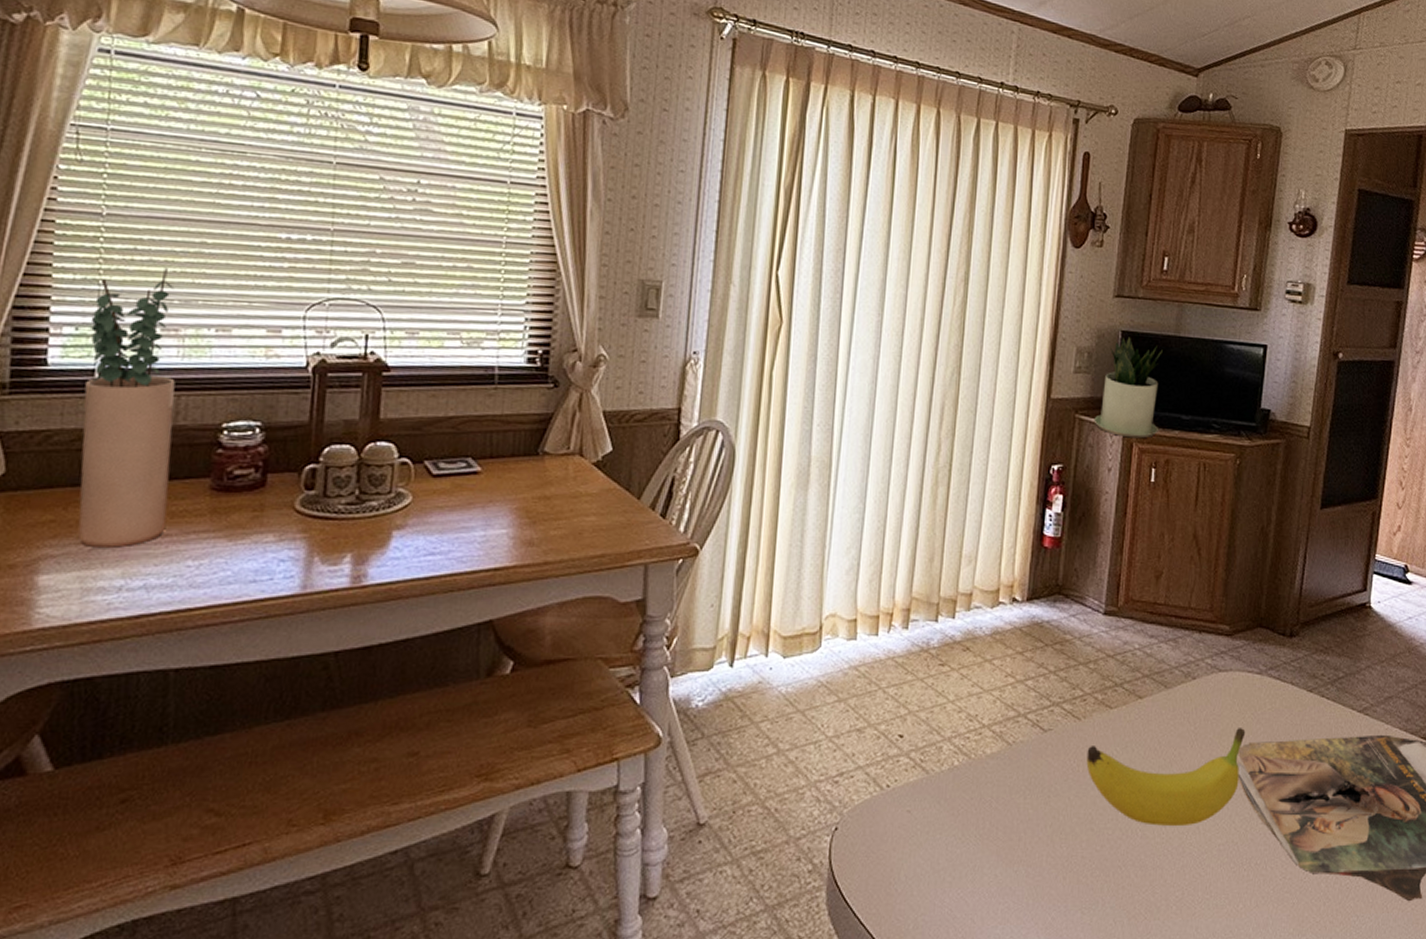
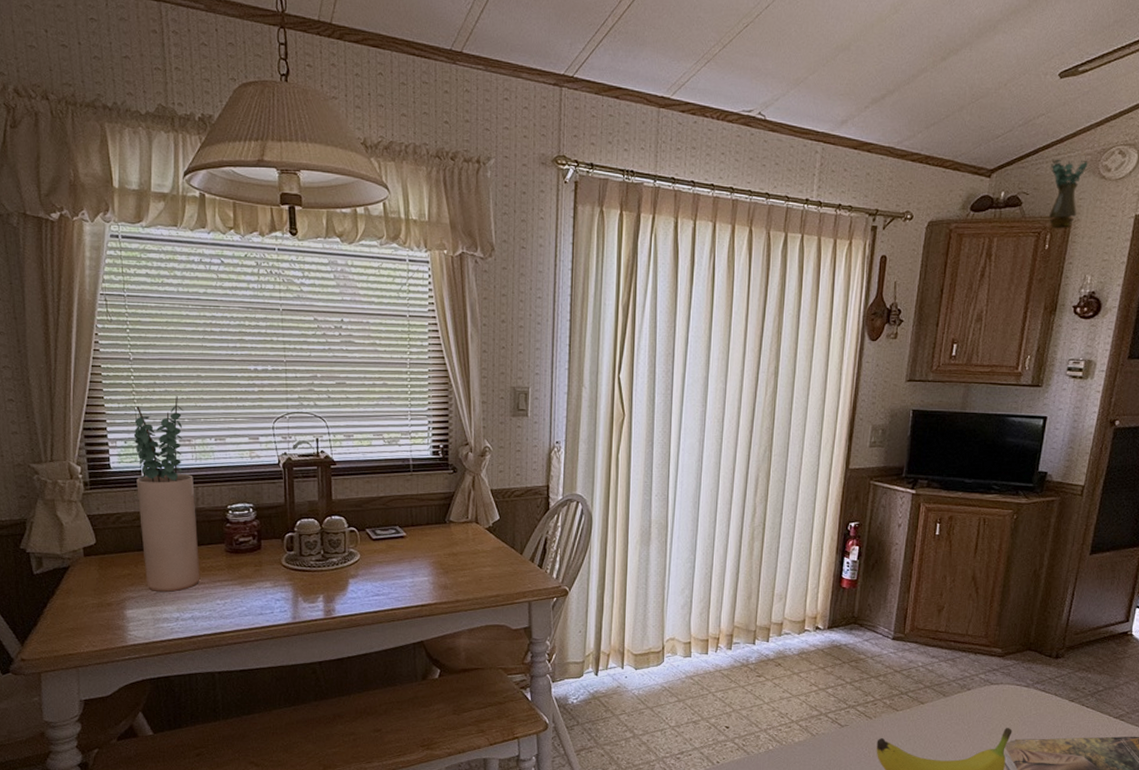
planter: present [1094,337,1163,439] -> none [886,415,949,500]
vase: none [1259,63,1296,139] -> present [1049,158,1089,229]

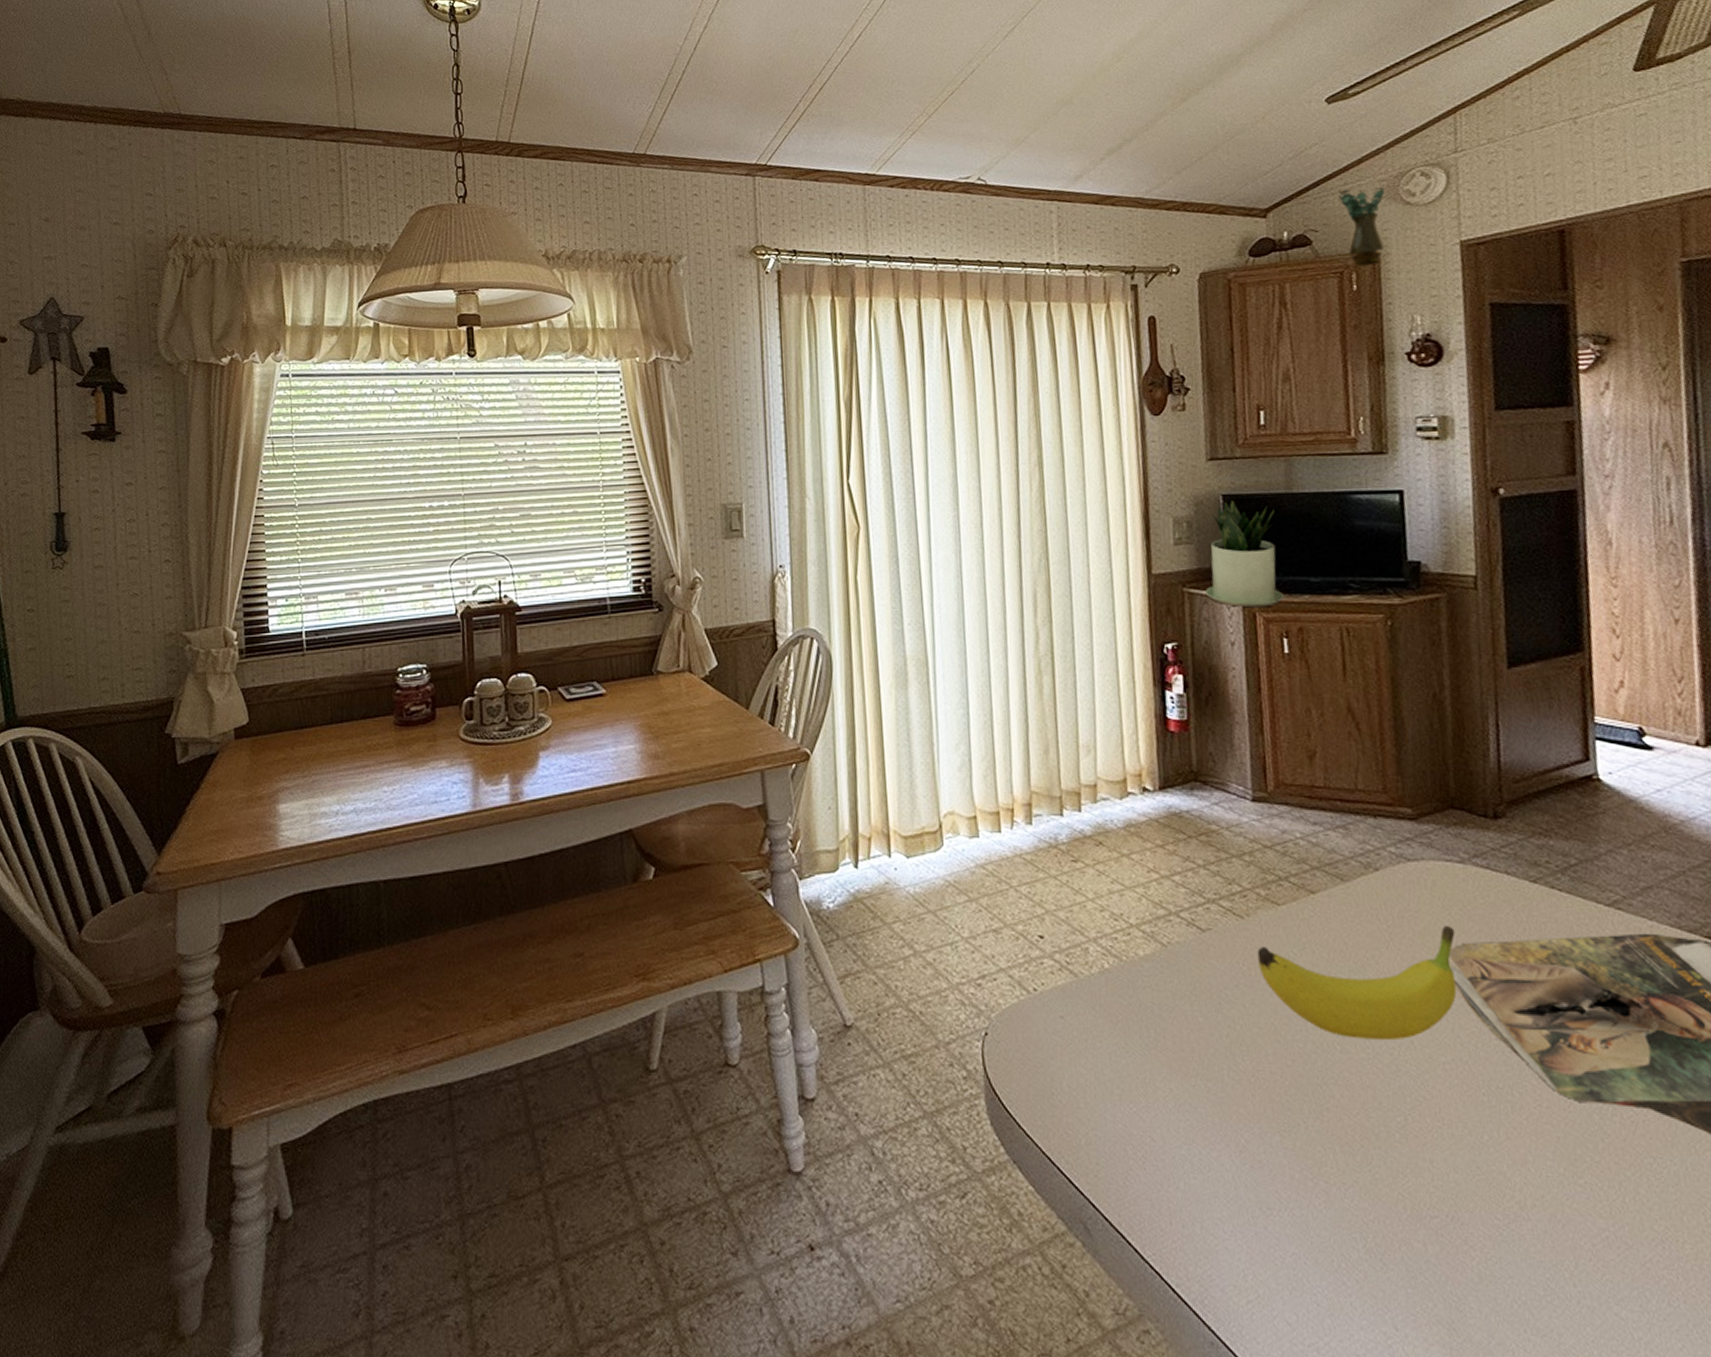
vase: present [133,396,201,593] -> none [295,543,365,780]
planter: none [886,415,949,500] -> present [1205,500,1284,608]

